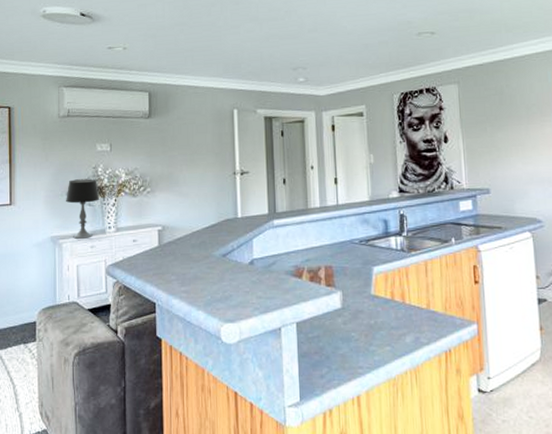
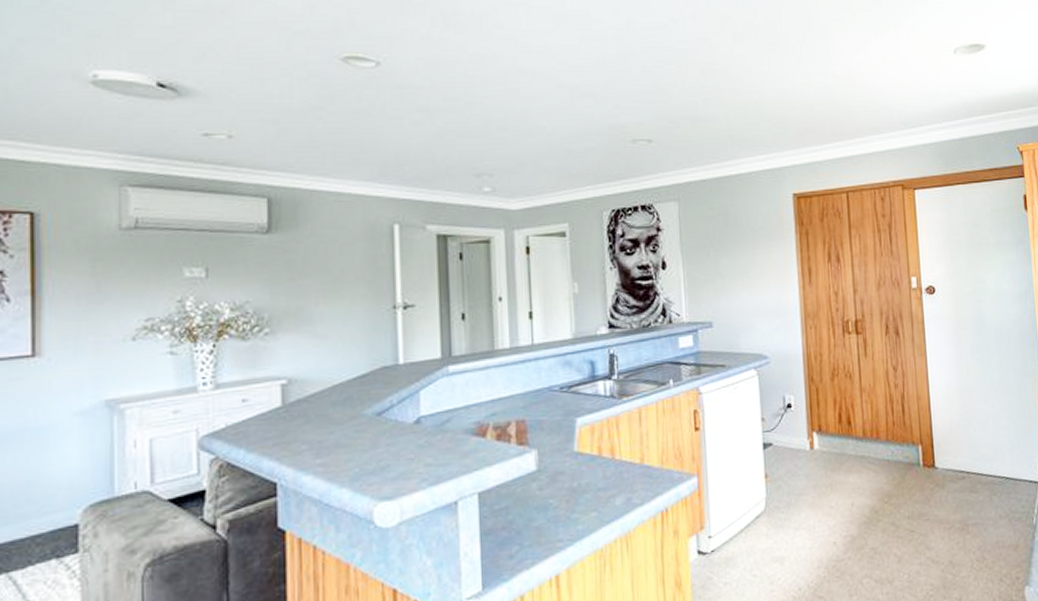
table lamp: present [66,179,100,240] -> none [131,316,189,403]

